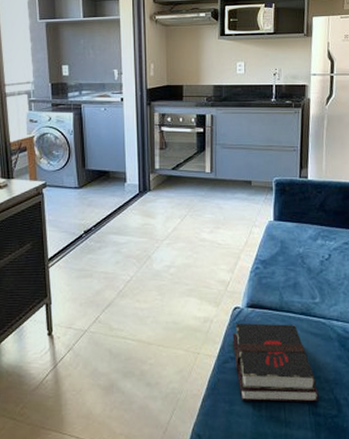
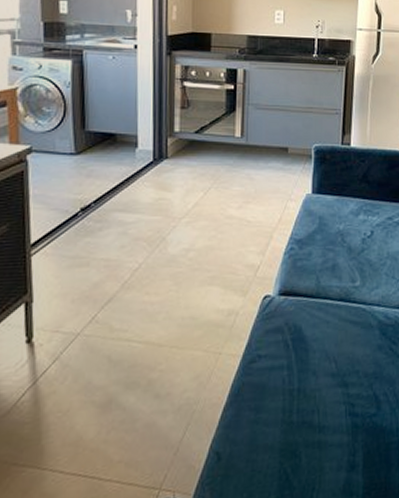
hardback book: present [232,323,320,402] -> none [261,312,358,407]

